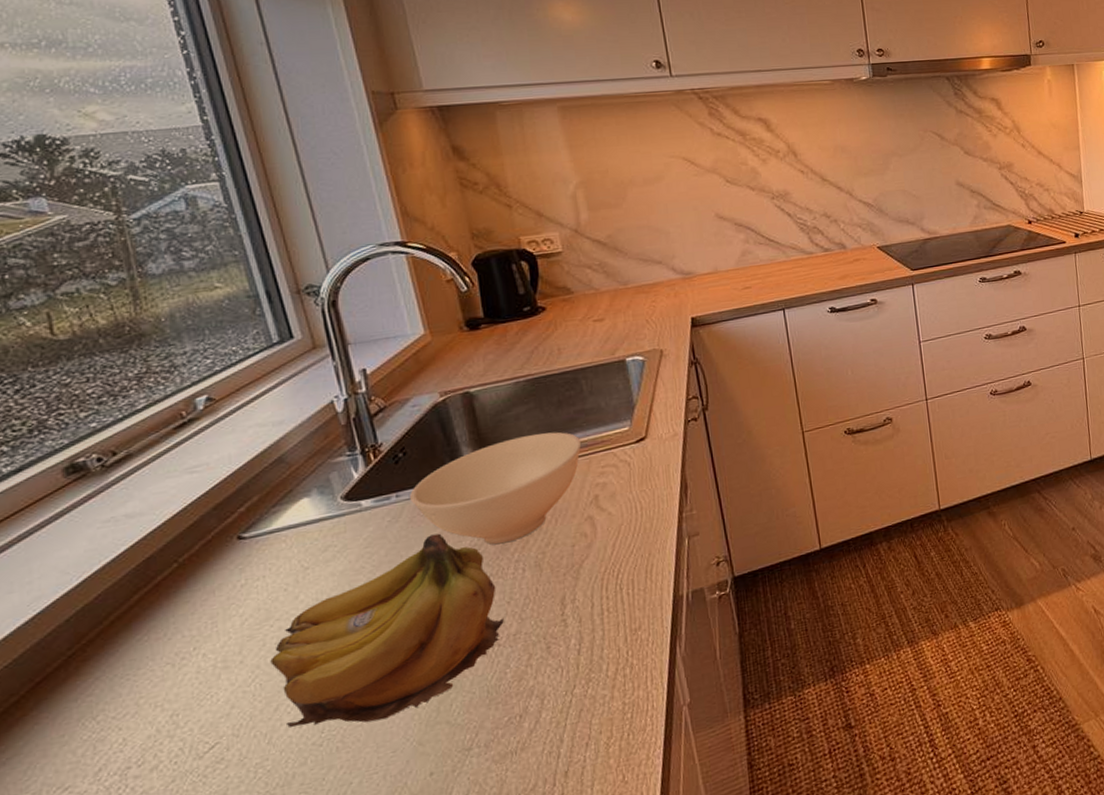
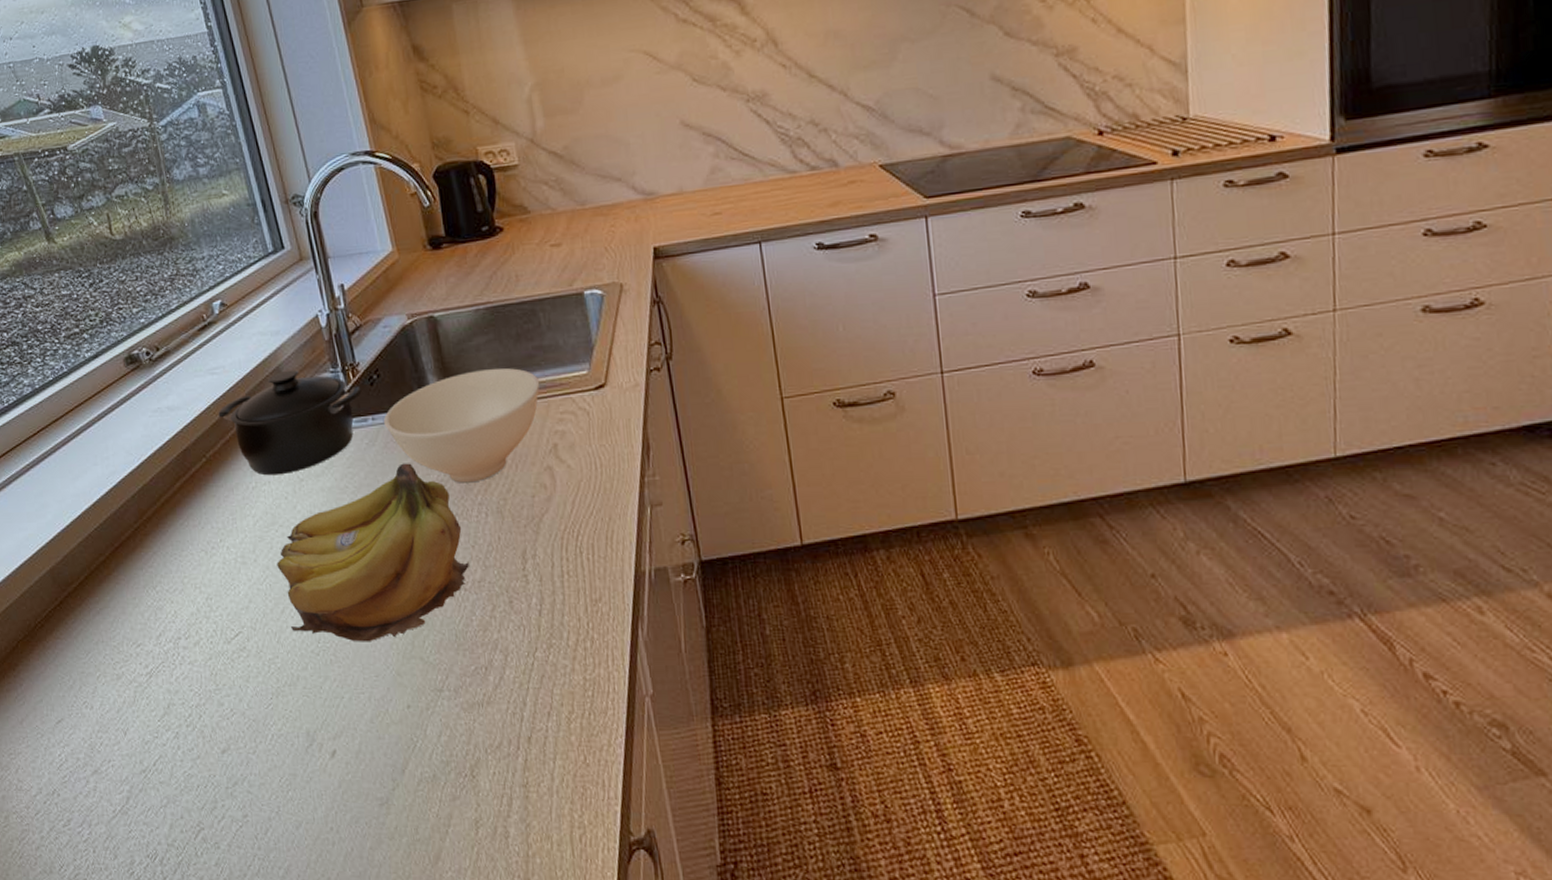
saucepan: none [197,458,384,570] -> present [218,370,362,476]

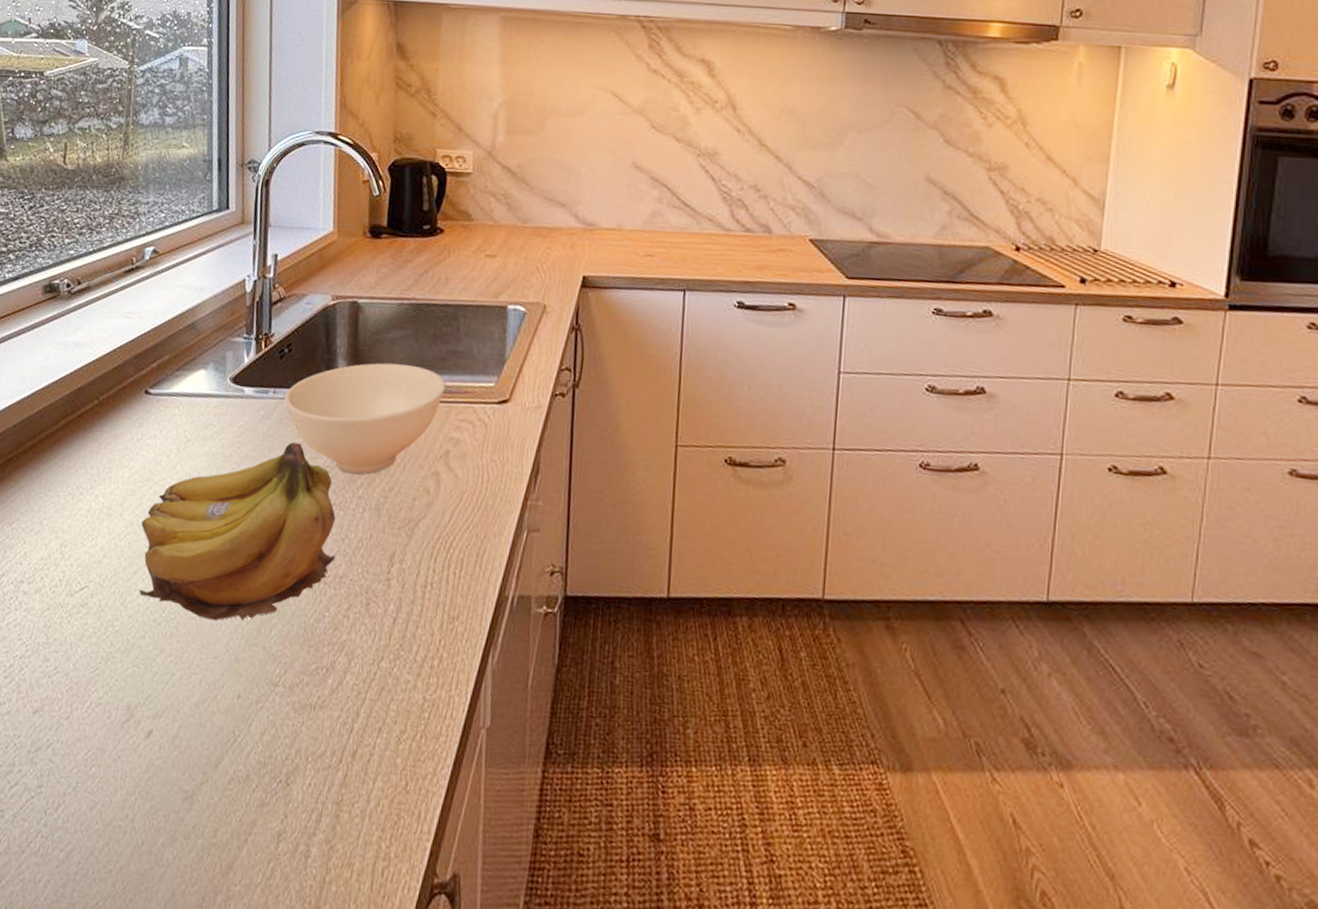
saucepan: present [218,370,362,476] -> none [122,328,270,431]

